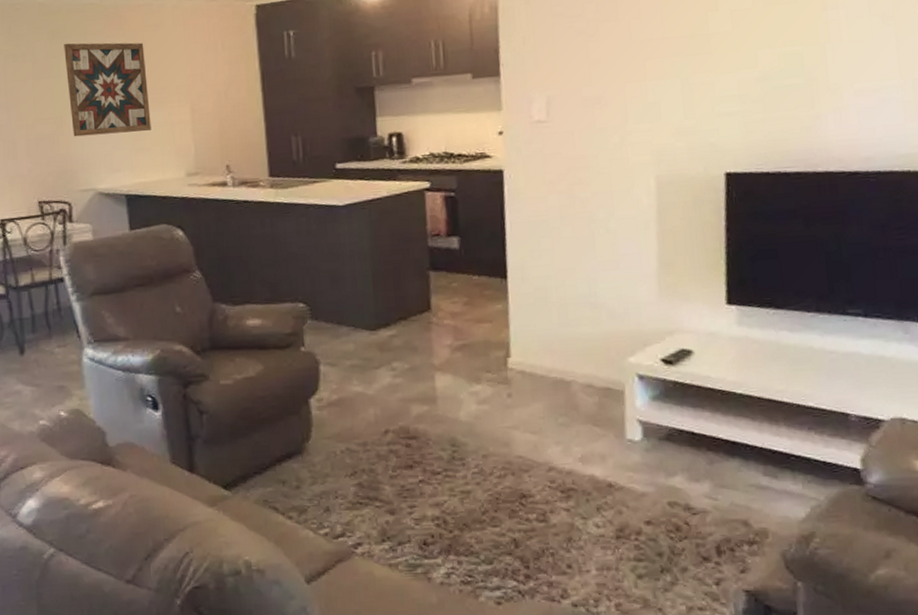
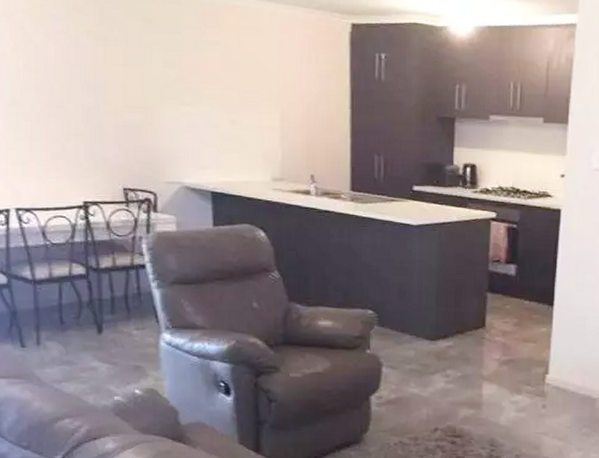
wall art: present [64,42,151,137] -> none [157,33,241,132]

